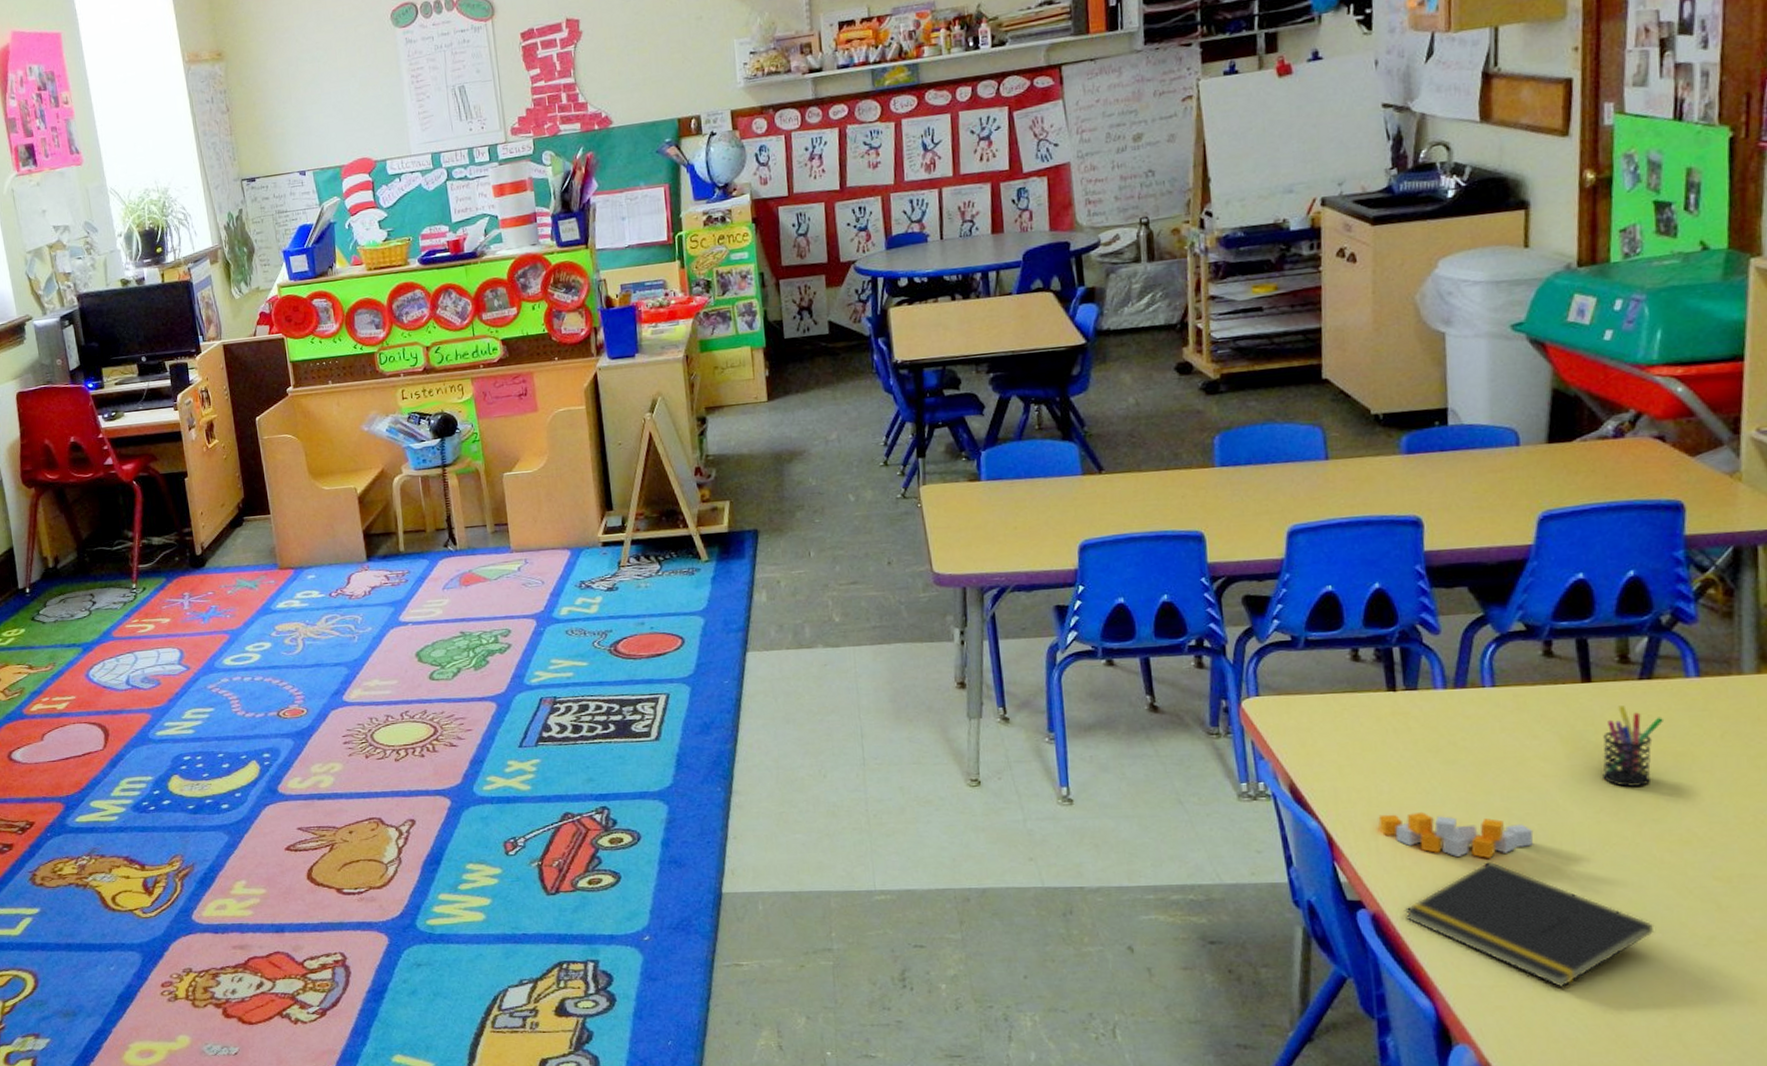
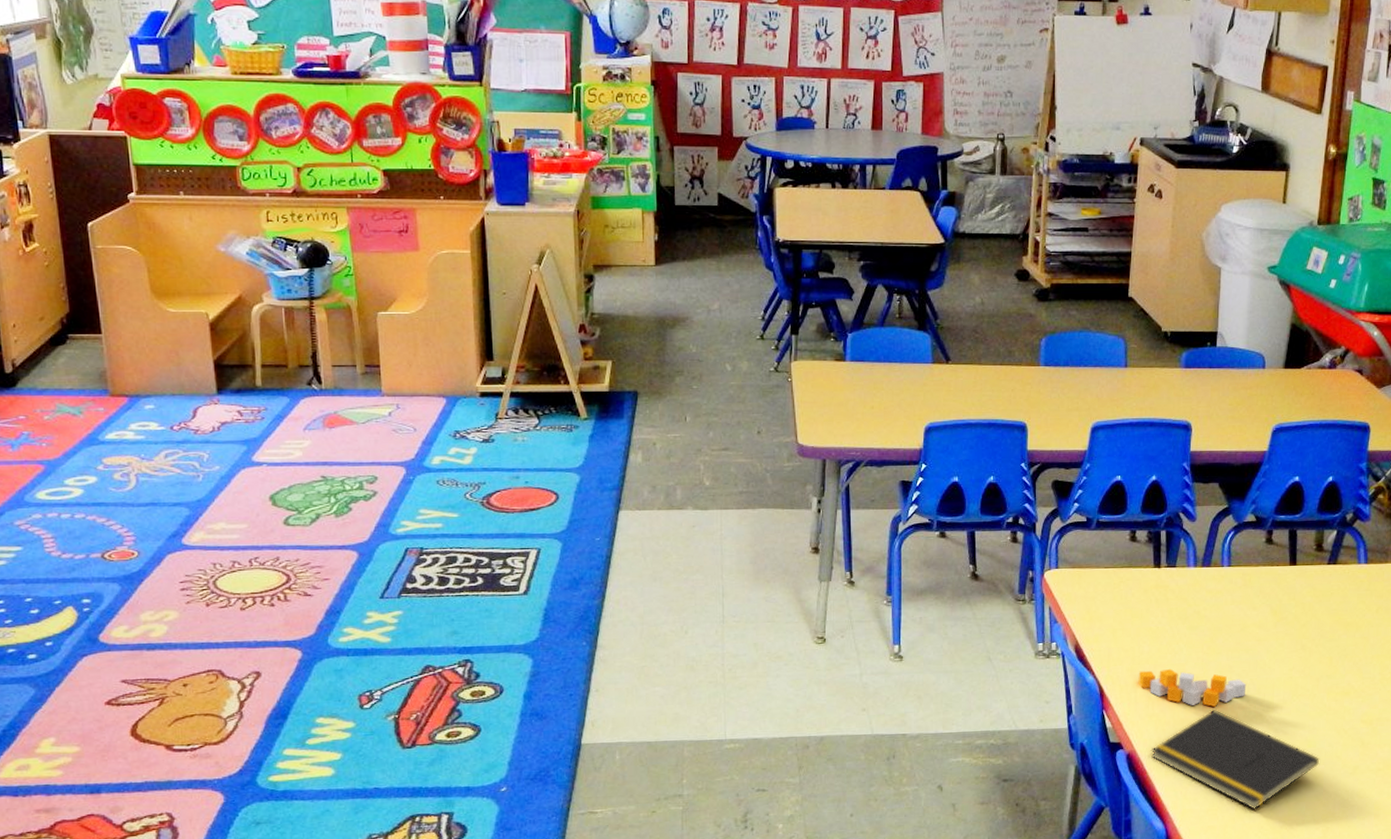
pen holder: present [1602,706,1663,787] -> none [1297,585,1341,649]

